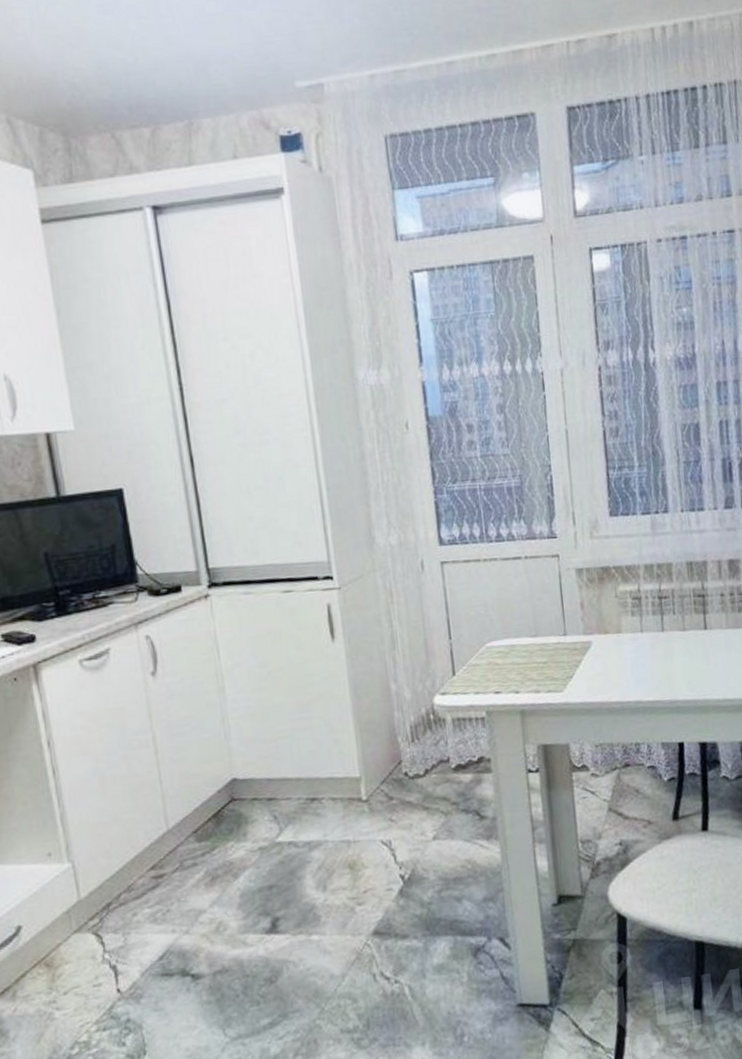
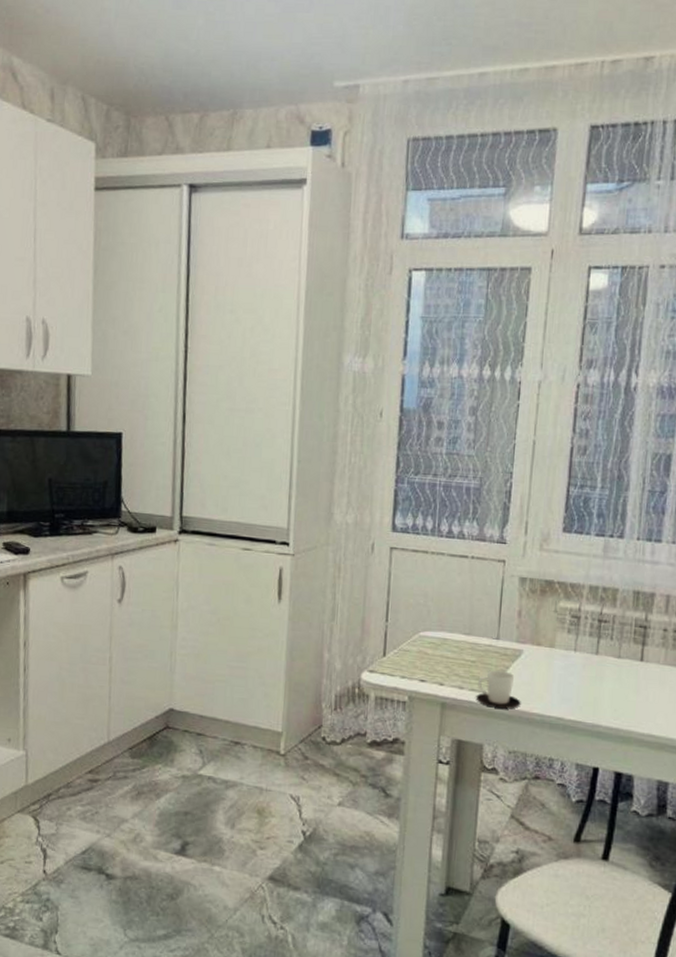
cup: none [553,665,599,704] -> present [476,670,521,708]

